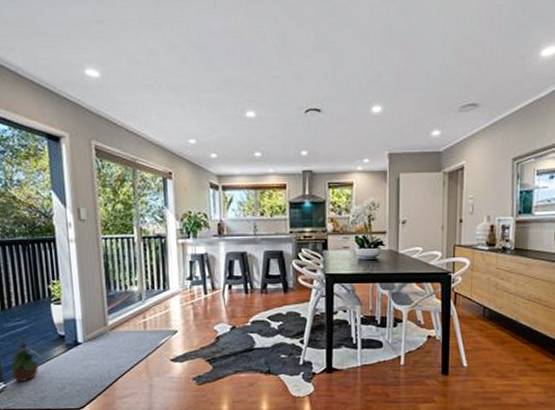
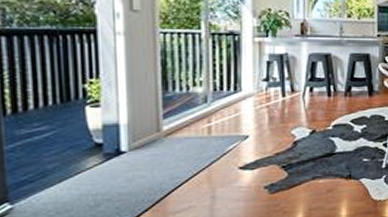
potted plant: present [10,334,43,381] -> none [21,143,70,201]

